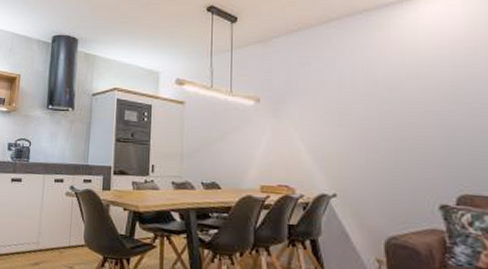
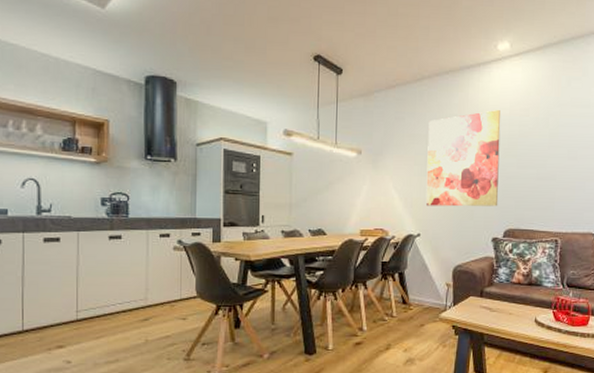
wall art: none [340,50,445,165] -> present [425,110,501,207]

